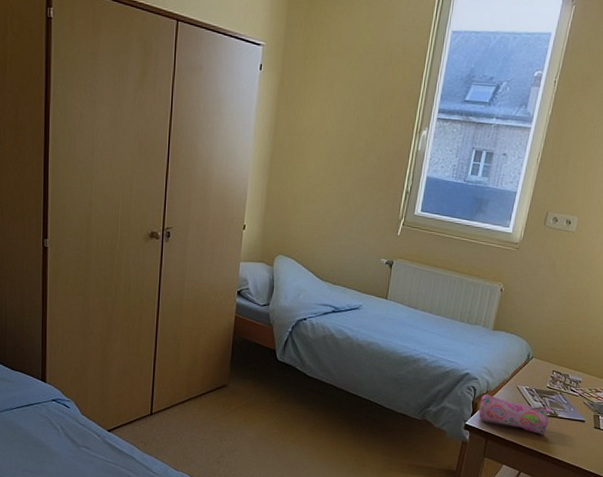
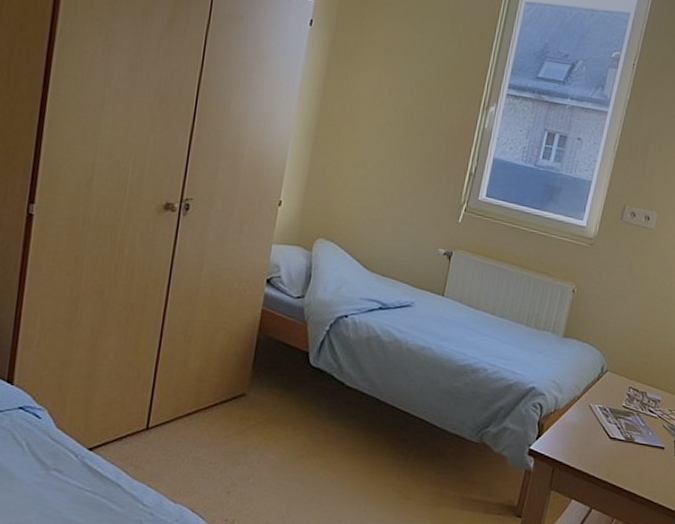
pencil case: present [478,394,553,435] -> none [544,413,629,464]

